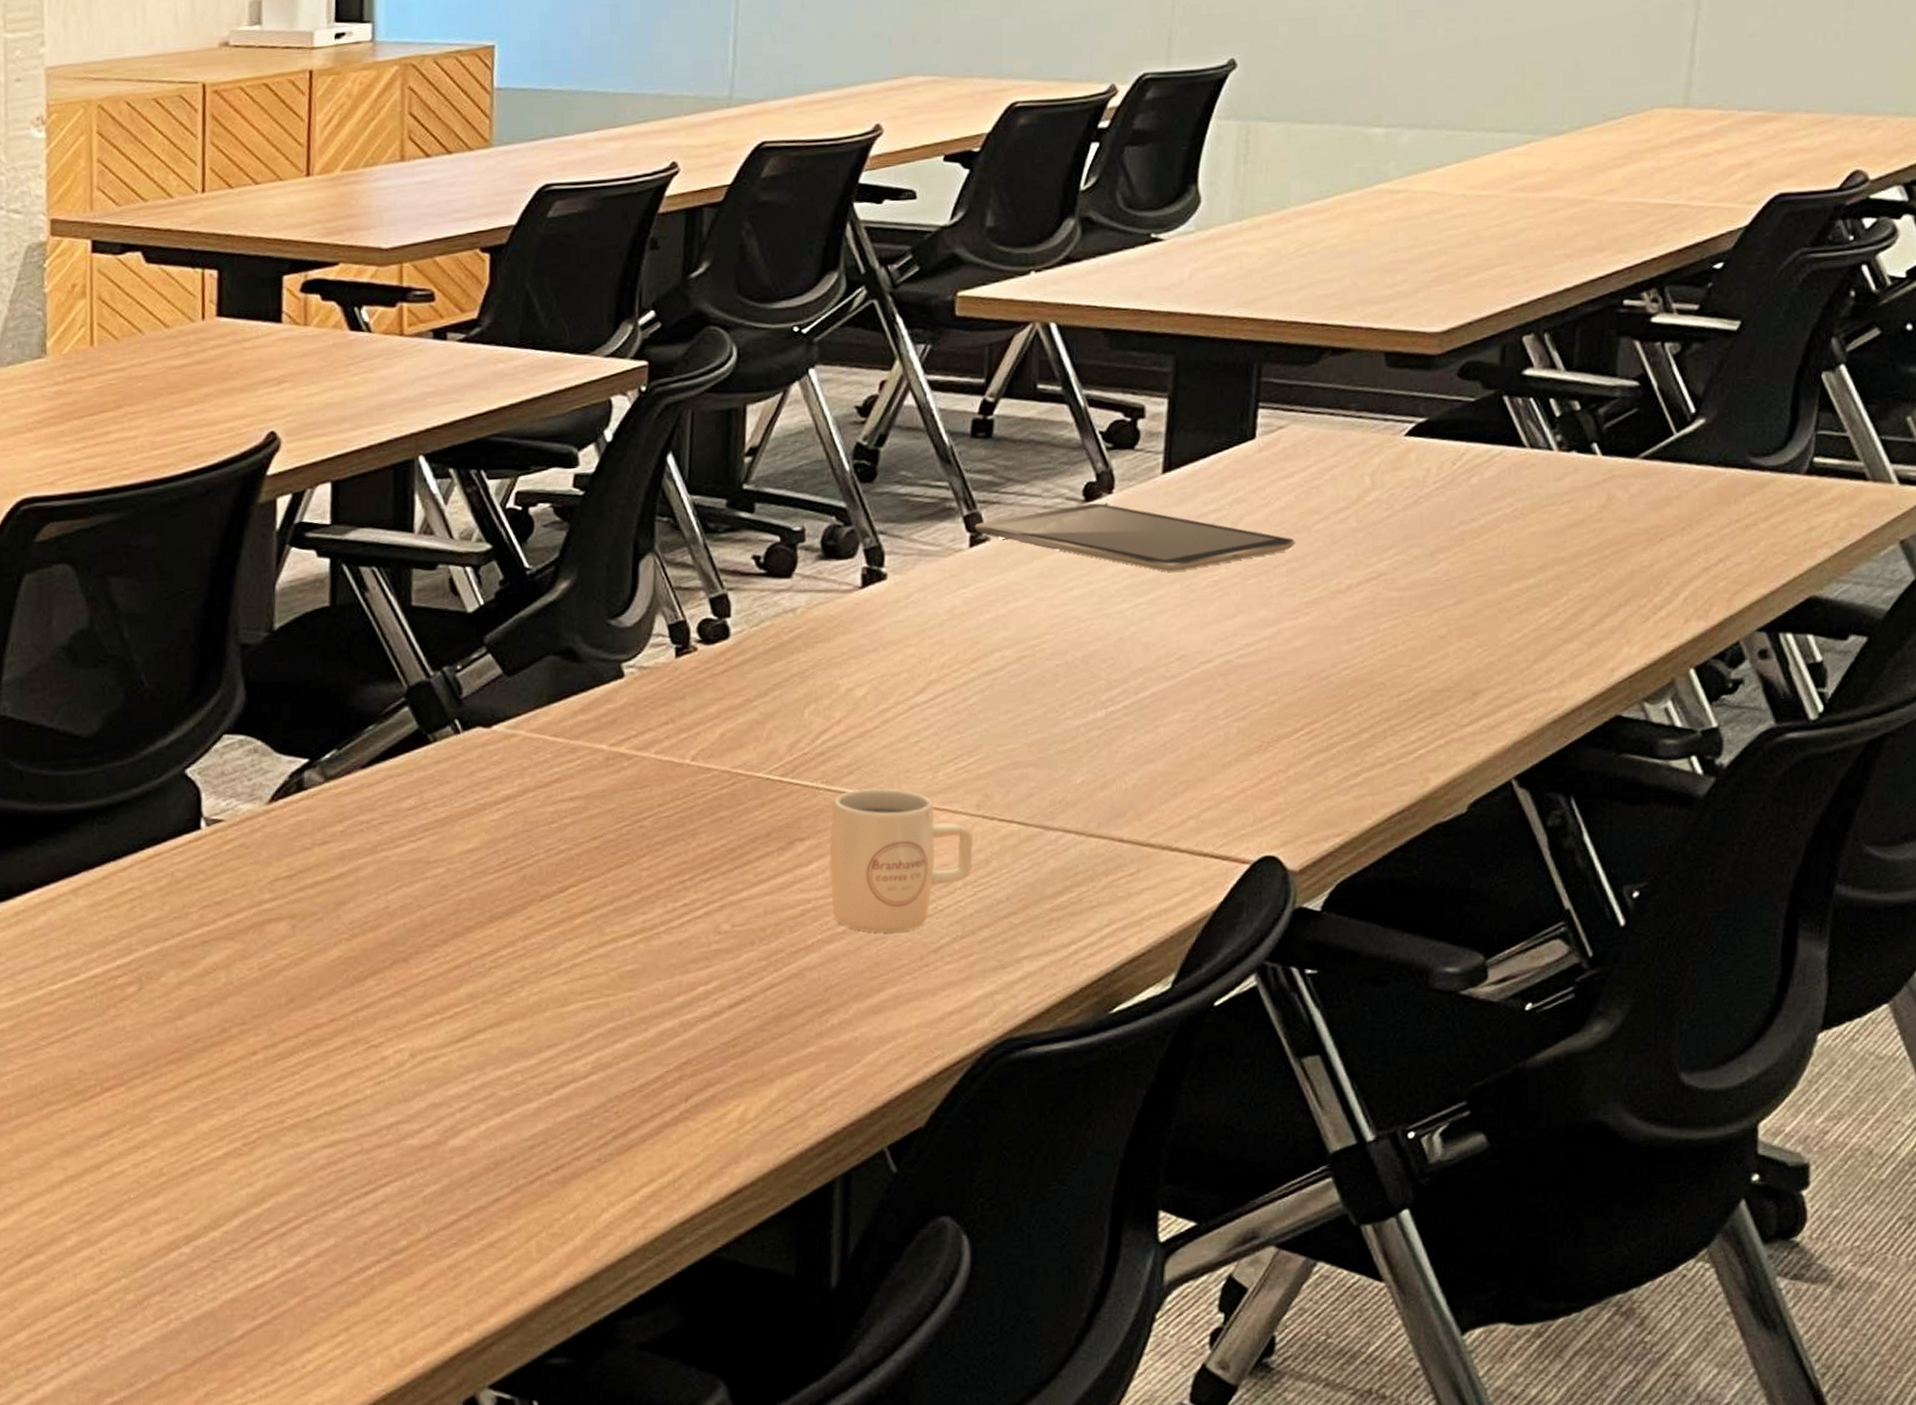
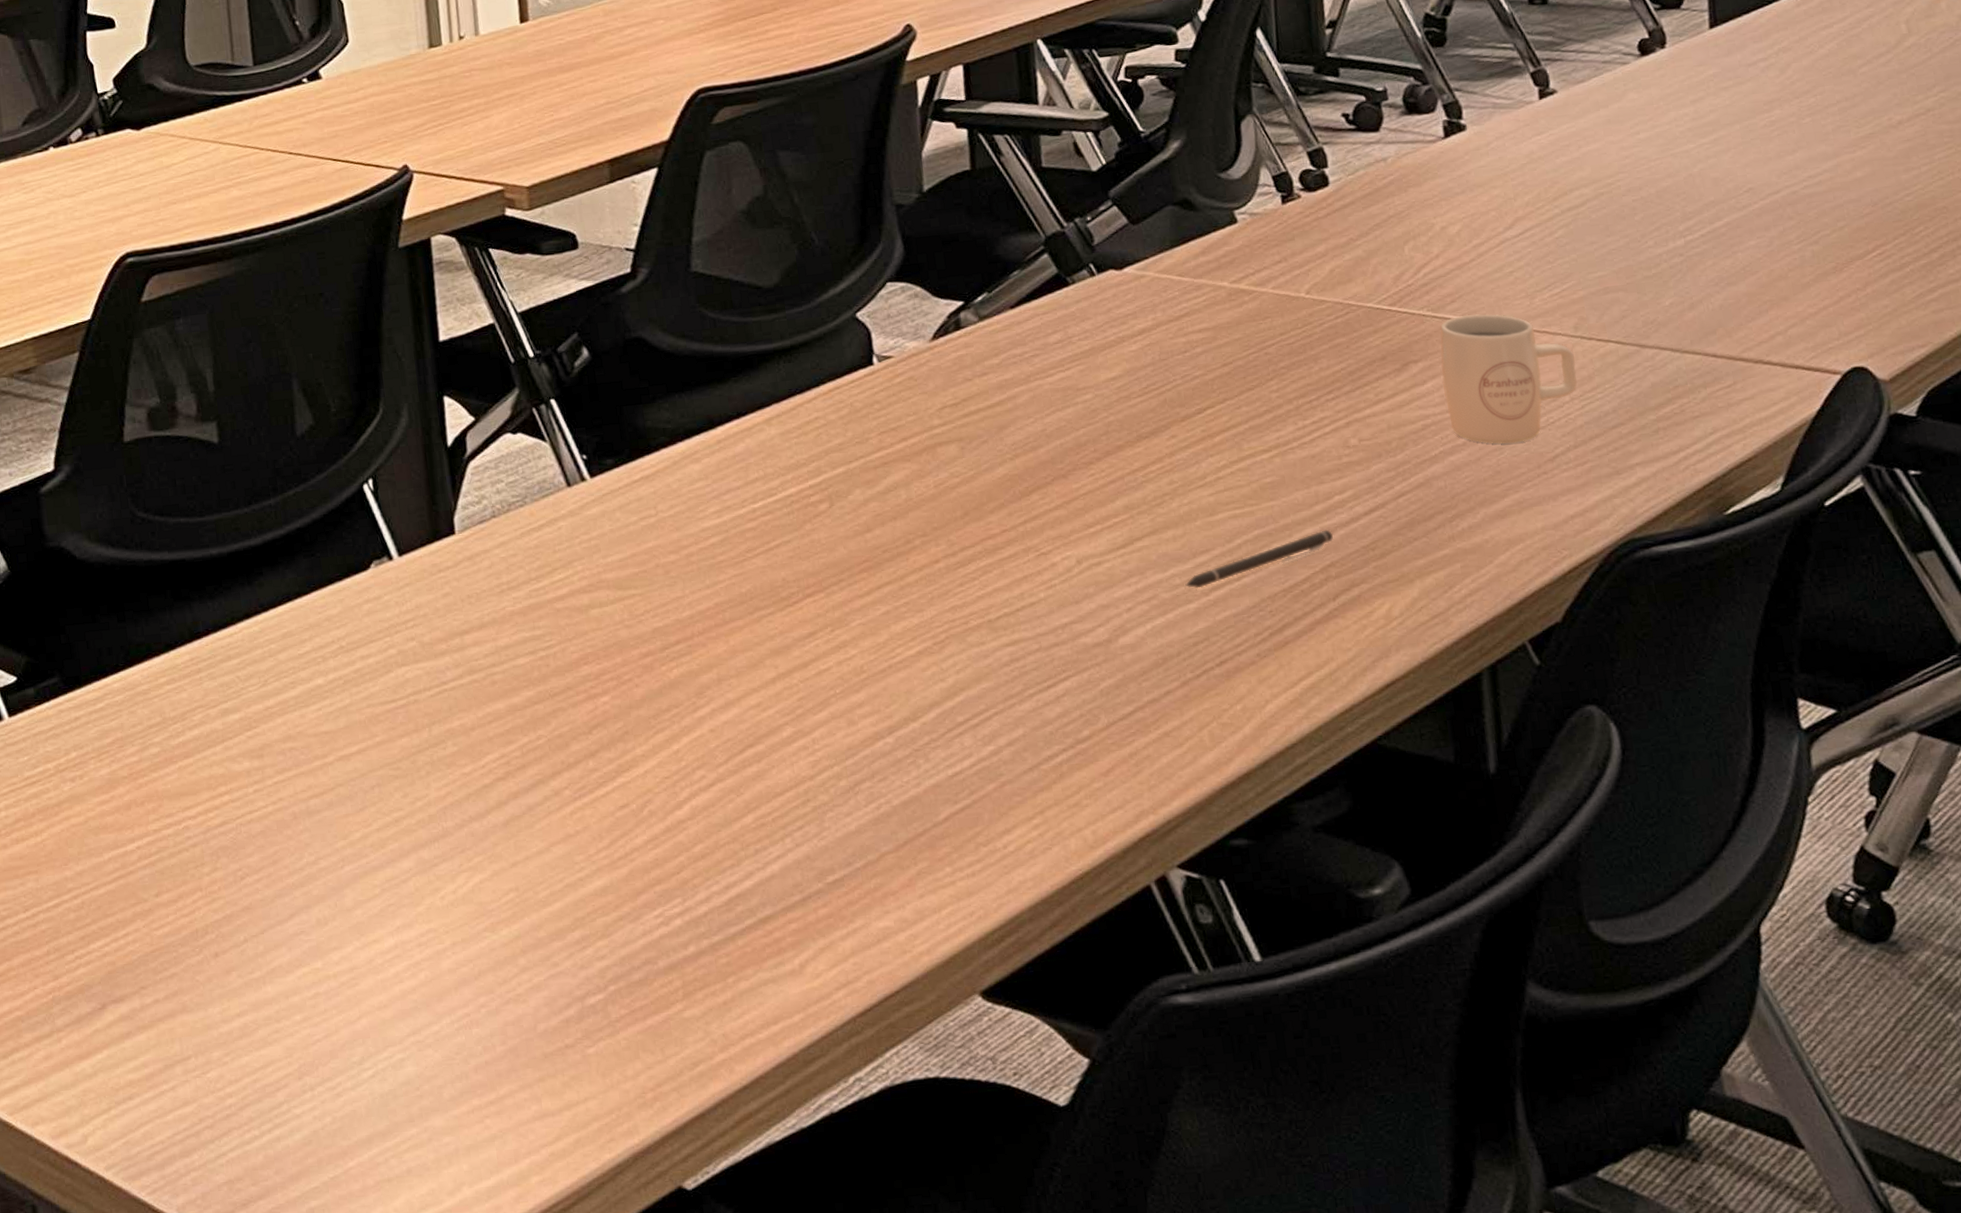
pen: none [526,1024,693,1086] -> present [1184,529,1334,588]
tablet: present [974,503,1296,572] -> none [1541,56,1844,115]

